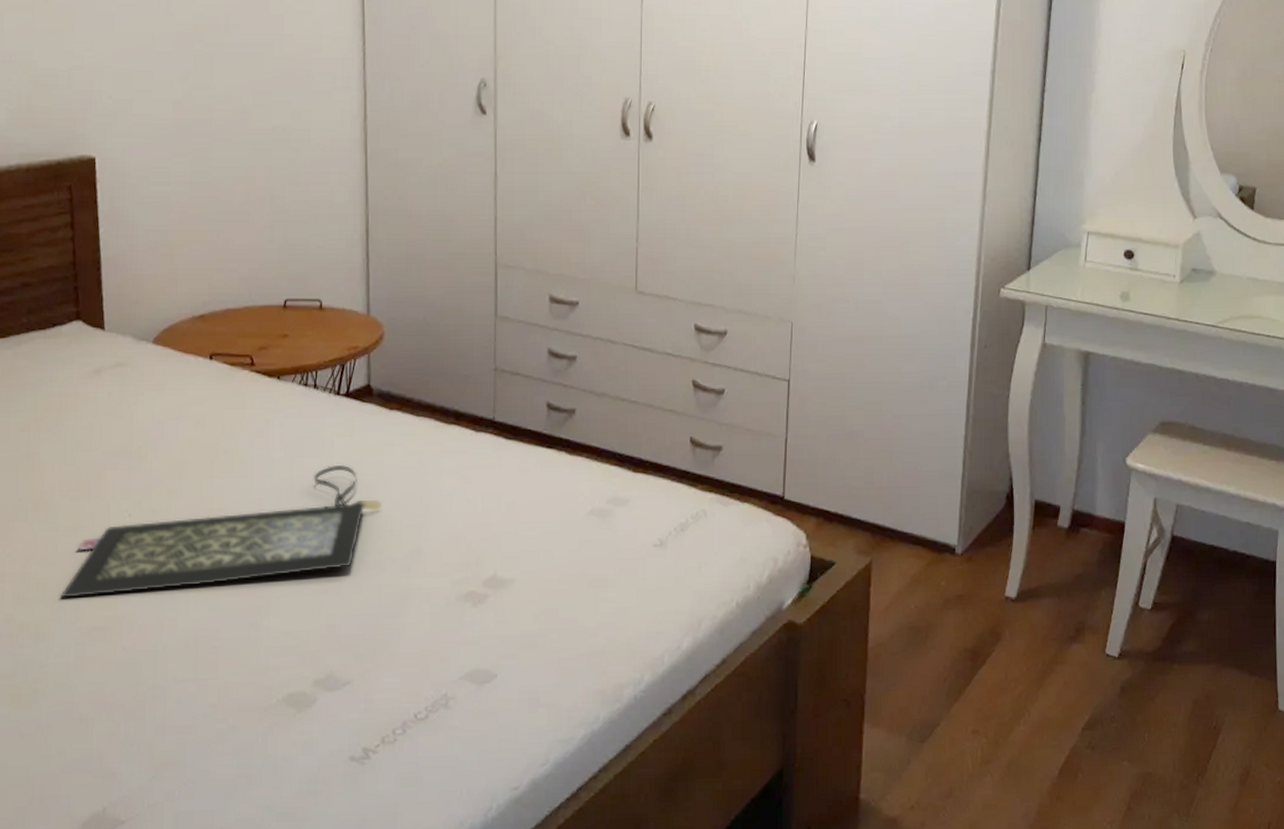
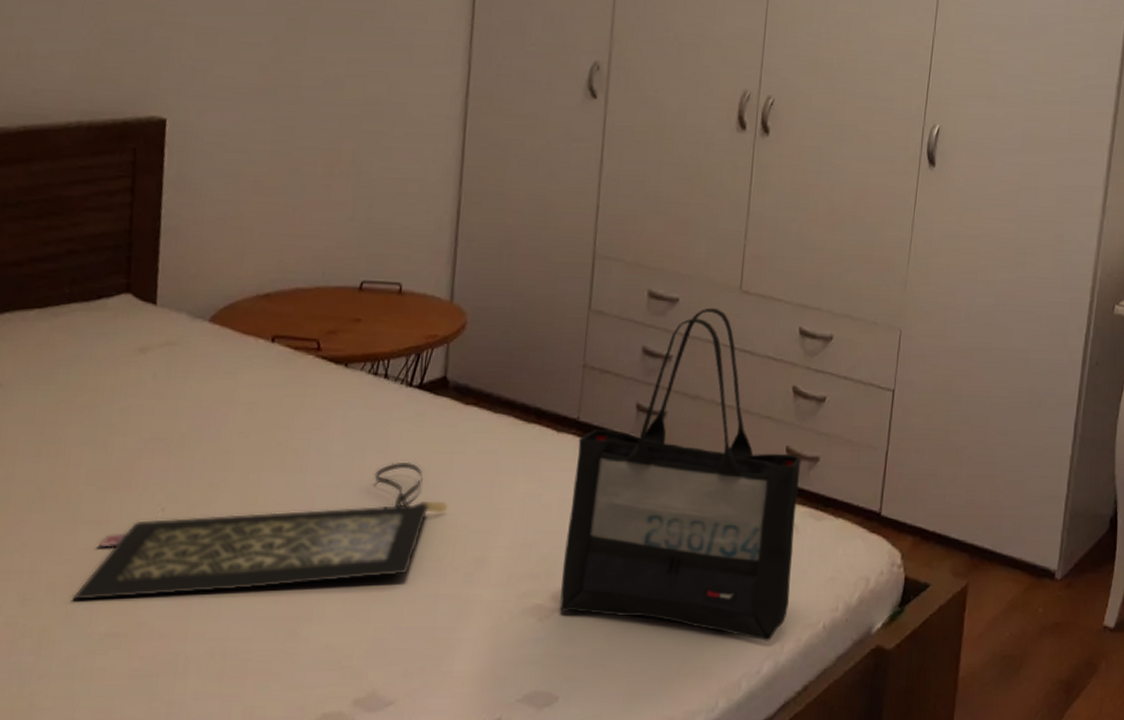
tote bag: none [490,309,705,619] -> present [560,307,801,641]

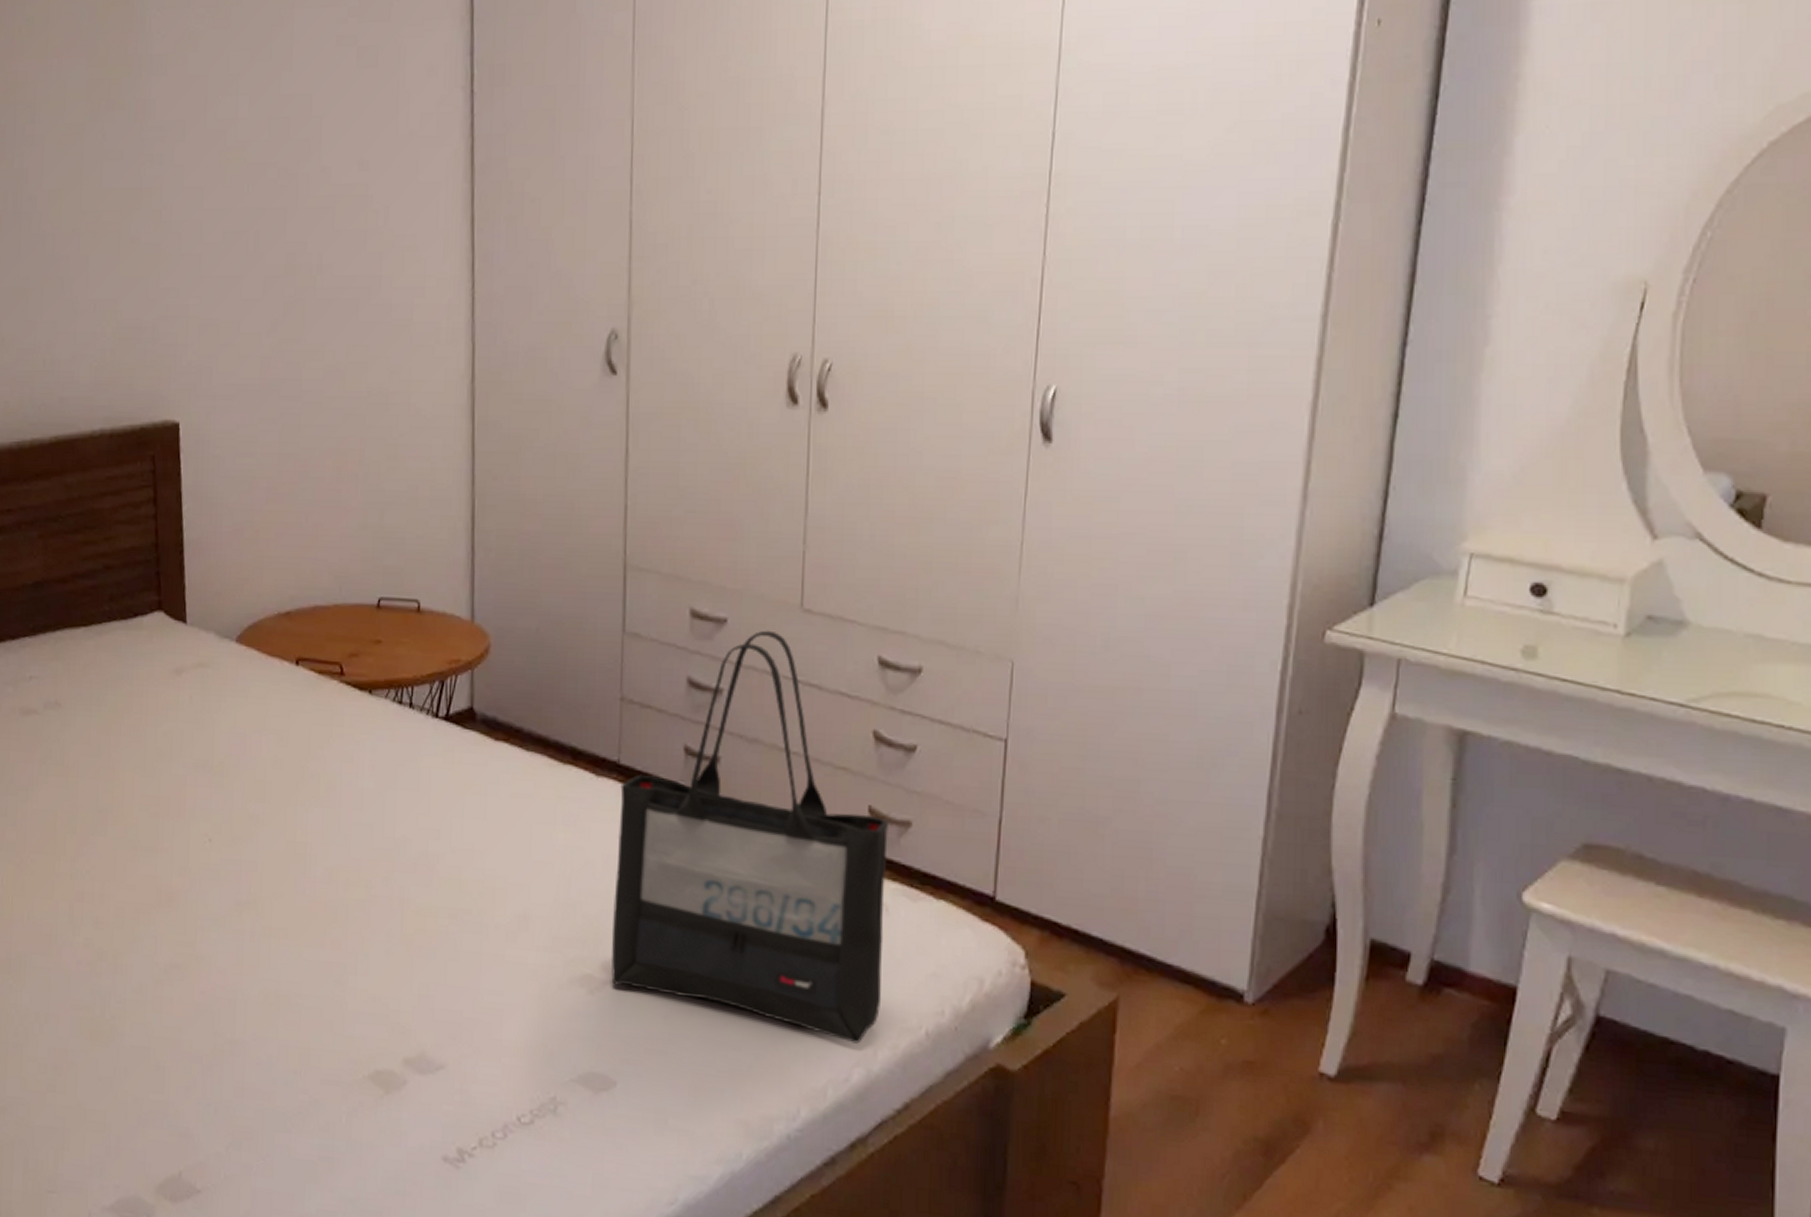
clutch bag: present [72,461,448,601] -> none [138,802,484,930]

